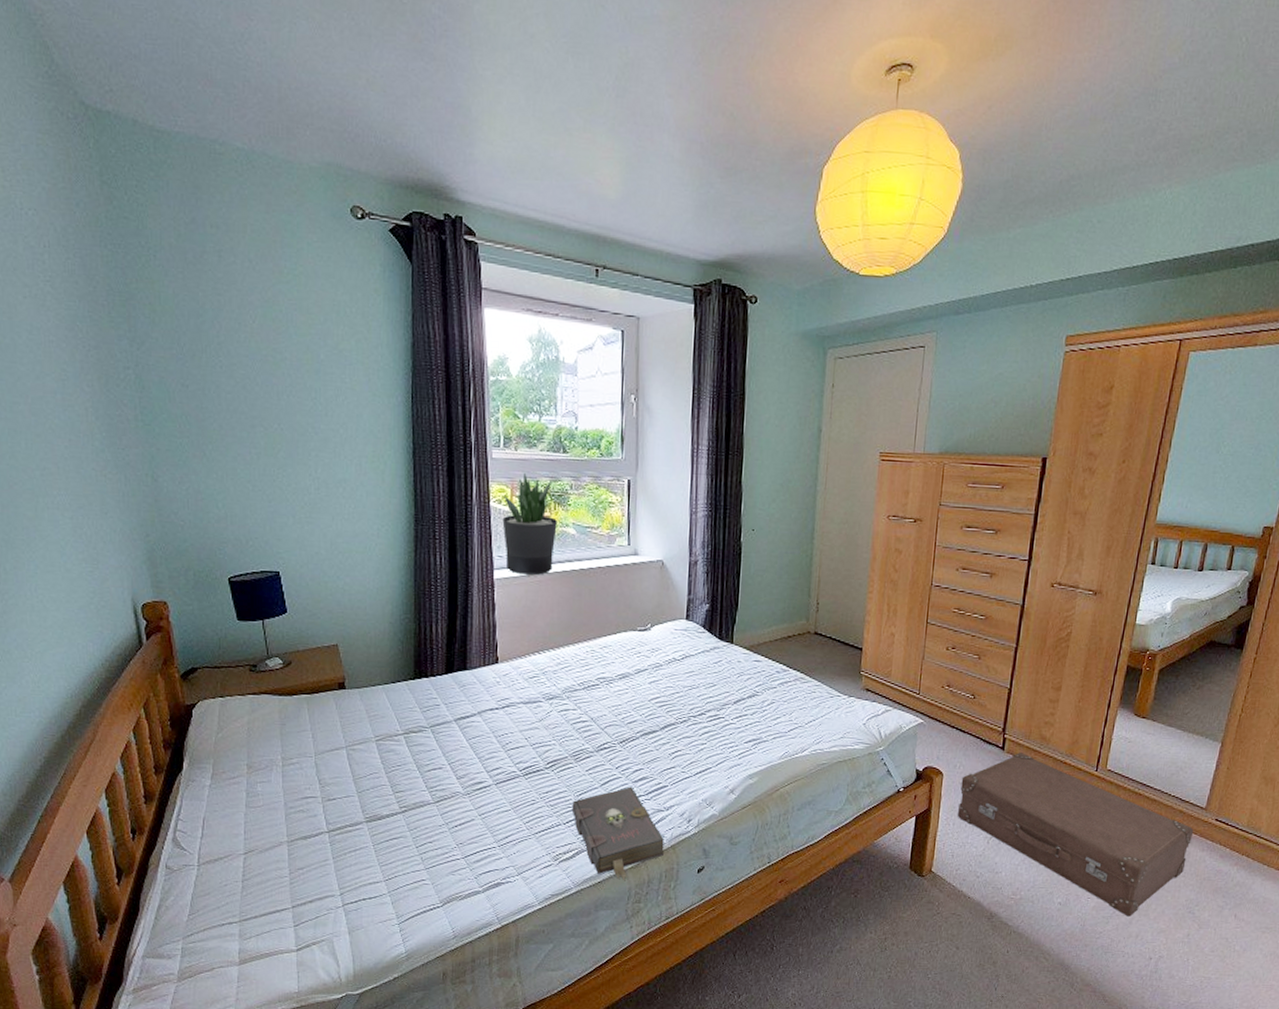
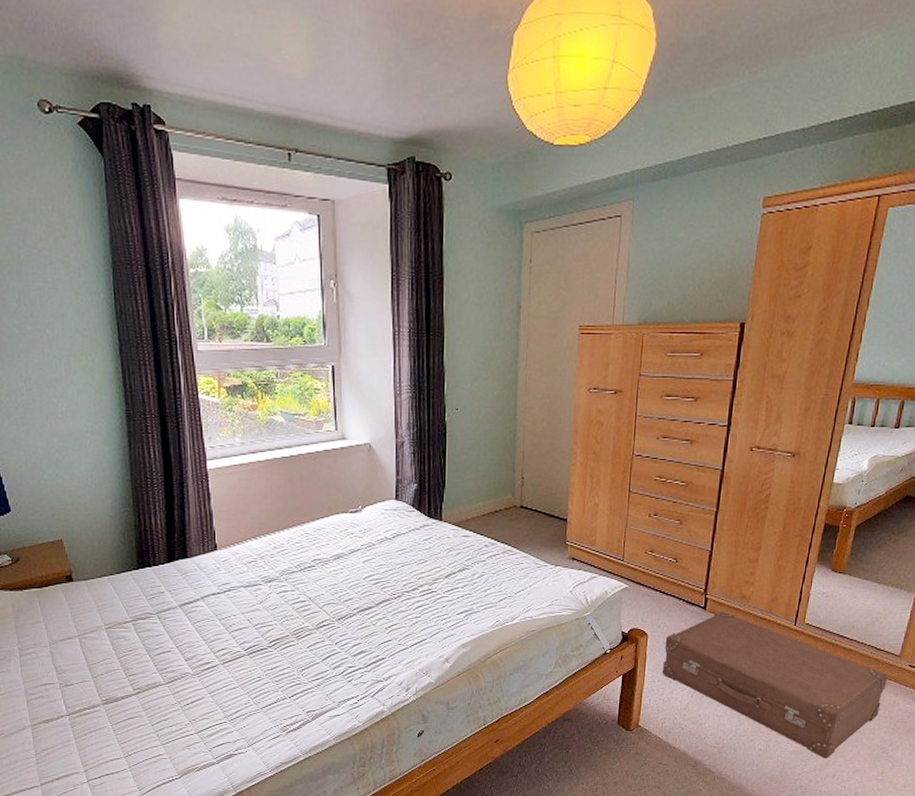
planter: present [502,472,557,576] -> none [211,363,265,465]
book: present [571,786,664,881] -> none [295,660,385,748]

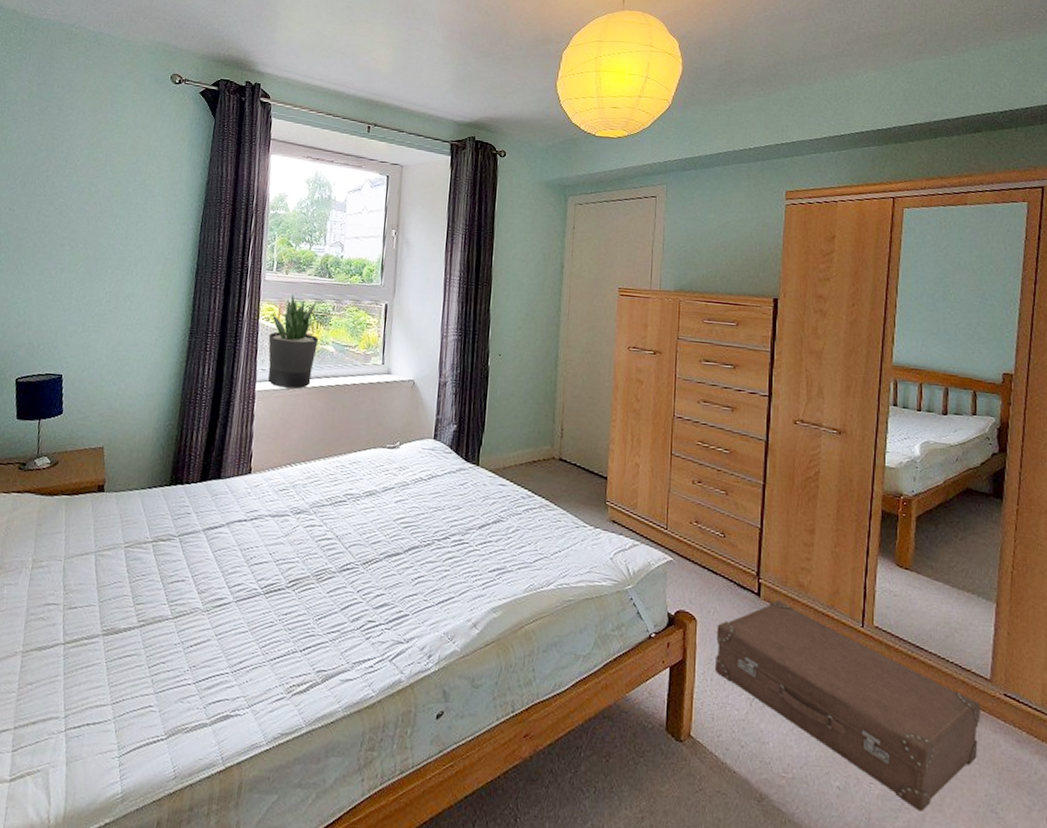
planter: none [211,363,265,465] -> present [267,294,318,389]

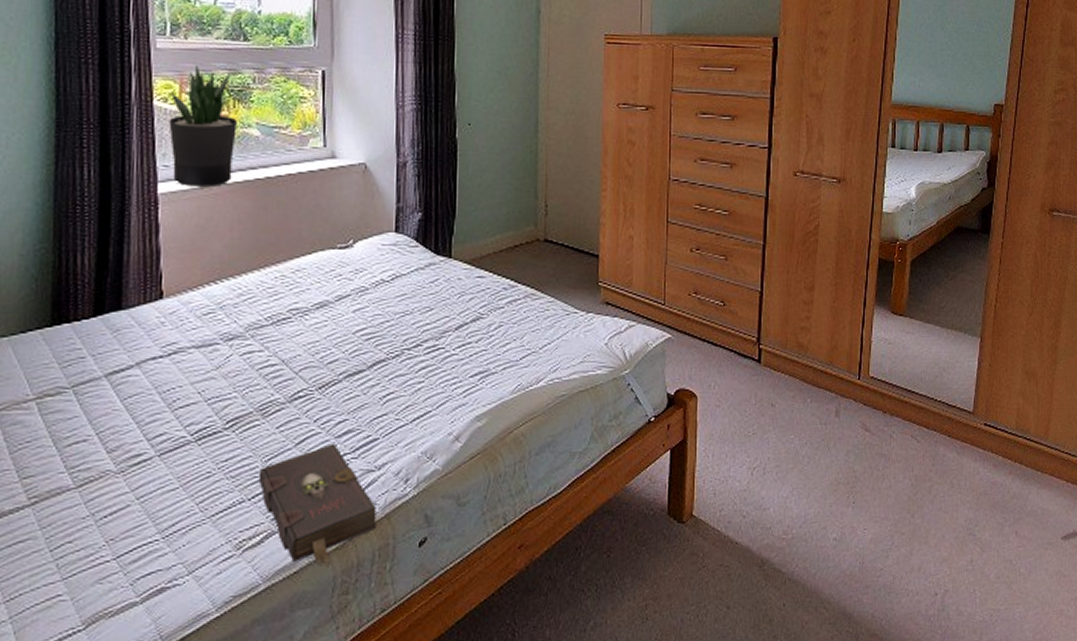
book: none [309,613,403,723] -> present [258,443,376,568]
suitcase: present [714,600,982,811] -> none [715,364,964,547]

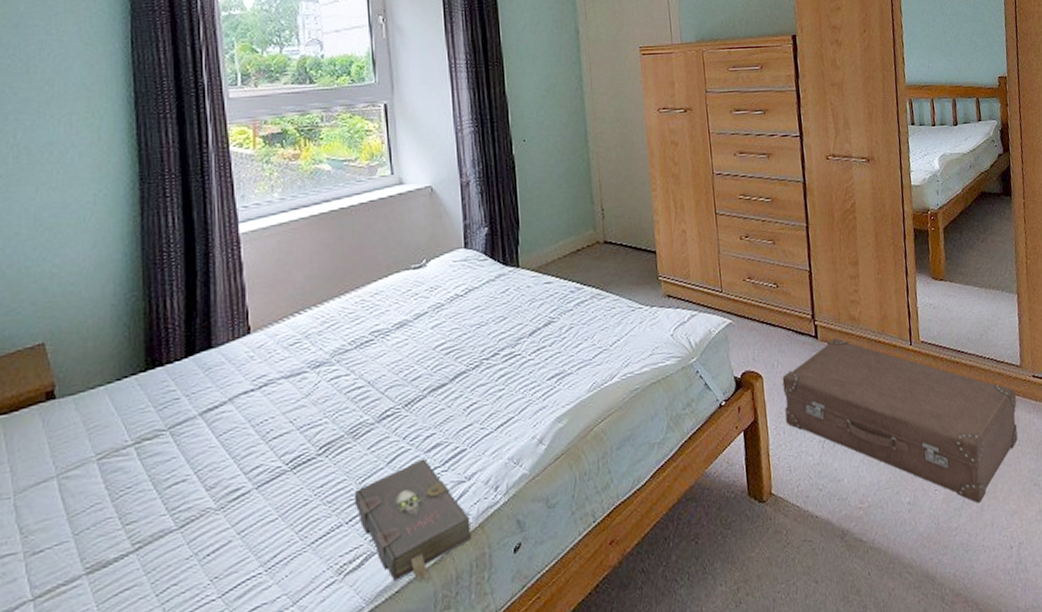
planter: present [169,64,237,188] -> none [244,109,309,225]
suitcase: none [715,364,964,547] -> present [782,338,1018,503]

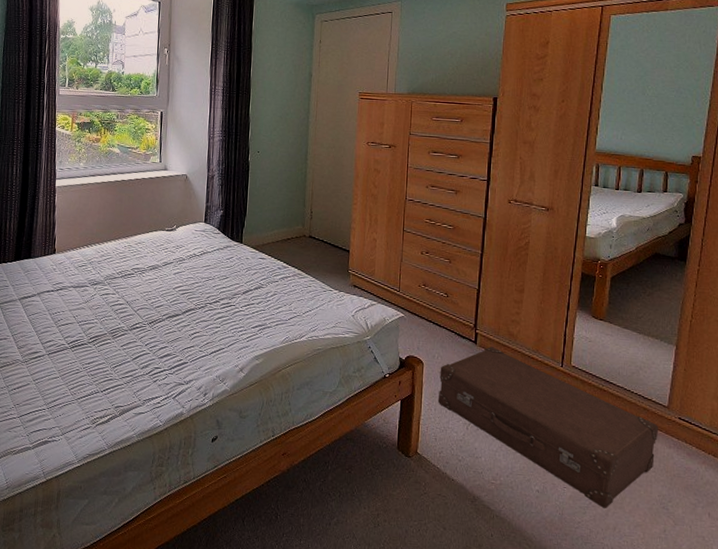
book: present [354,458,471,584] -> none [108,361,184,446]

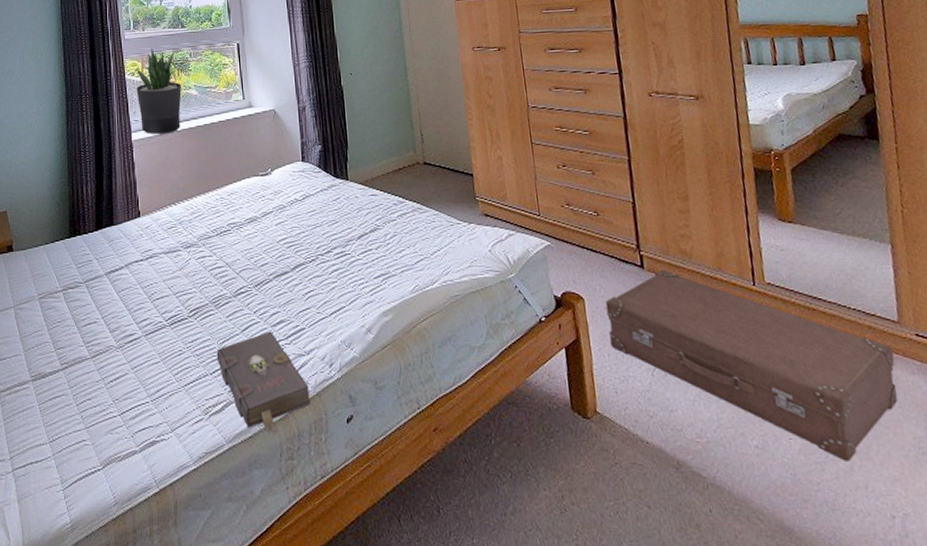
planter: none [64,105,106,185] -> present [135,47,182,135]
book: none [108,361,184,446] -> present [216,331,310,435]

